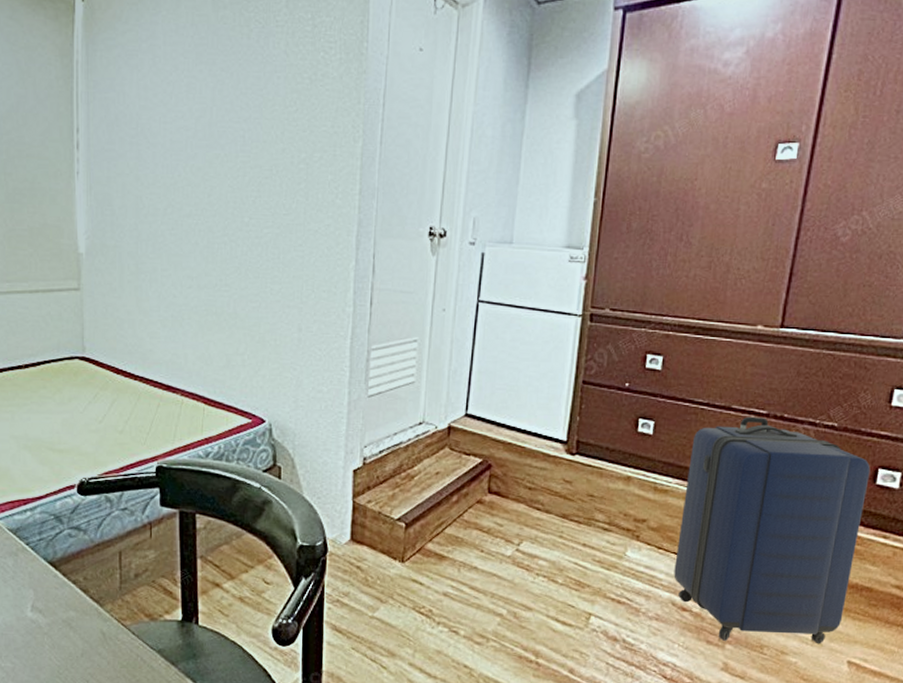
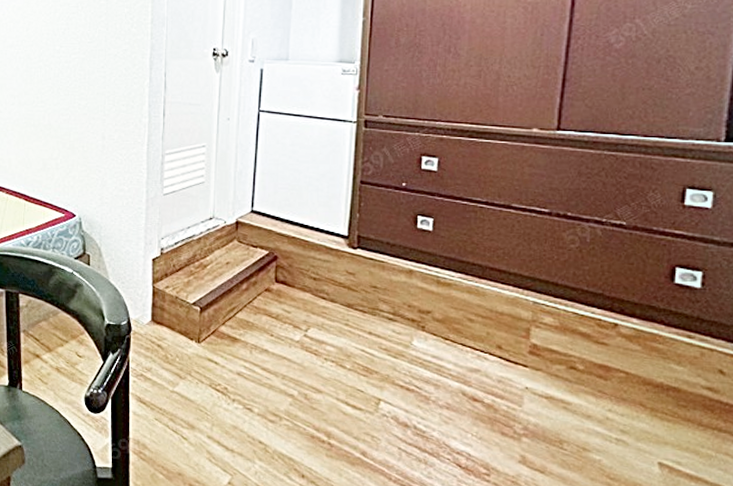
suitcase: present [673,417,871,644] -> none [462,215,667,443]

